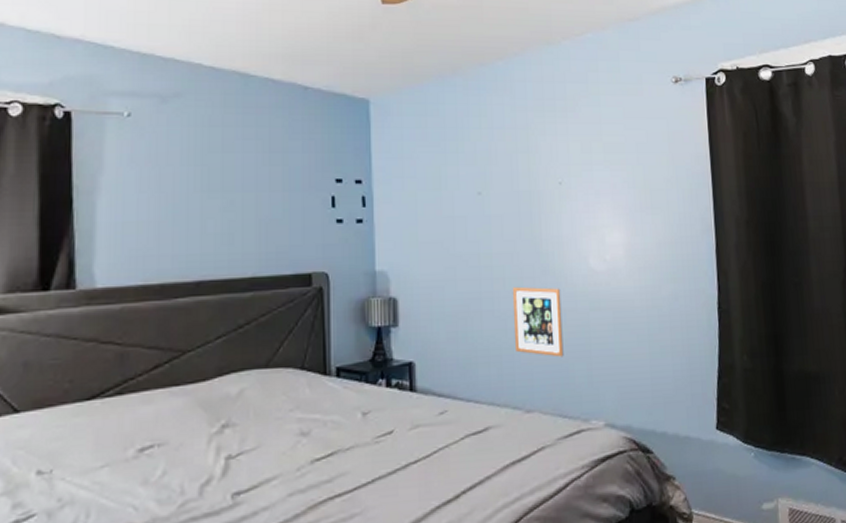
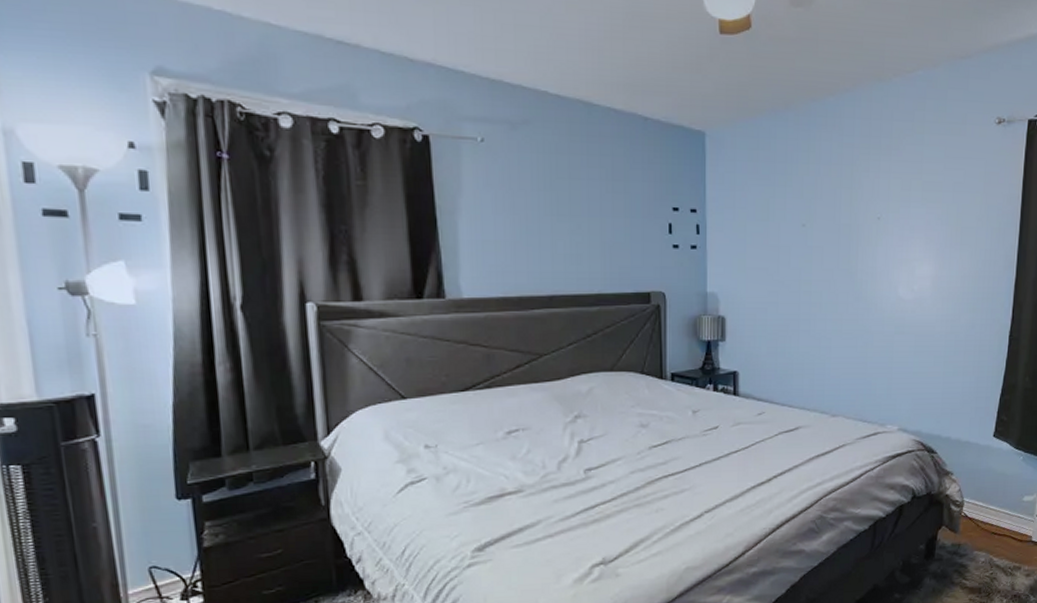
picture frame: present [512,286,564,357] -> none [826,310,871,373]

